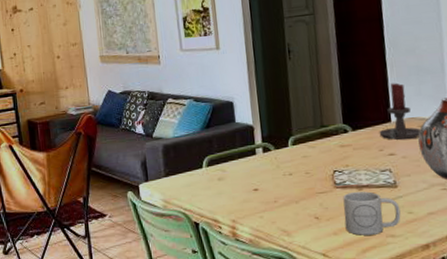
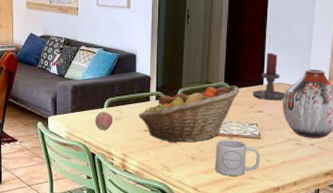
apple: none [193,172,216,195] -> present [95,111,113,130]
fruit basket: none [245,126,364,201] -> present [139,85,240,143]

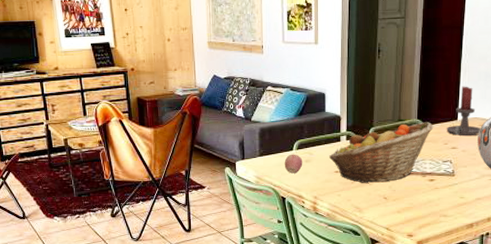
mug: present [215,140,260,176] -> none [408,178,454,214]

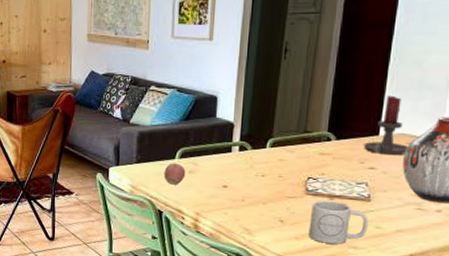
fruit basket: present [329,122,434,183] -> none [217,135,348,203]
mug: none [408,178,454,214] -> present [308,201,369,244]

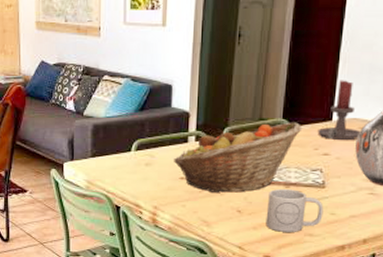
apple: present [164,163,186,185] -> none [120,155,142,179]
fruit basket: none [217,135,348,203] -> present [174,122,303,193]

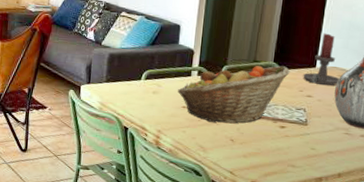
mug: present [266,189,324,232] -> none [254,123,305,163]

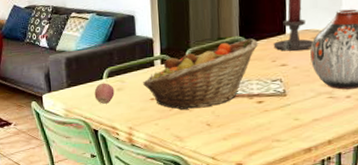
apple: none [130,83,150,104] -> present [94,82,115,104]

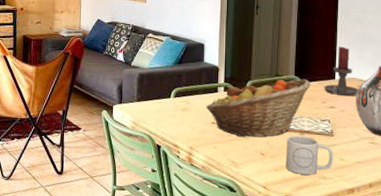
apple: present [94,82,115,104] -> none [161,101,180,122]
mug: none [234,100,287,140] -> present [285,136,333,175]

